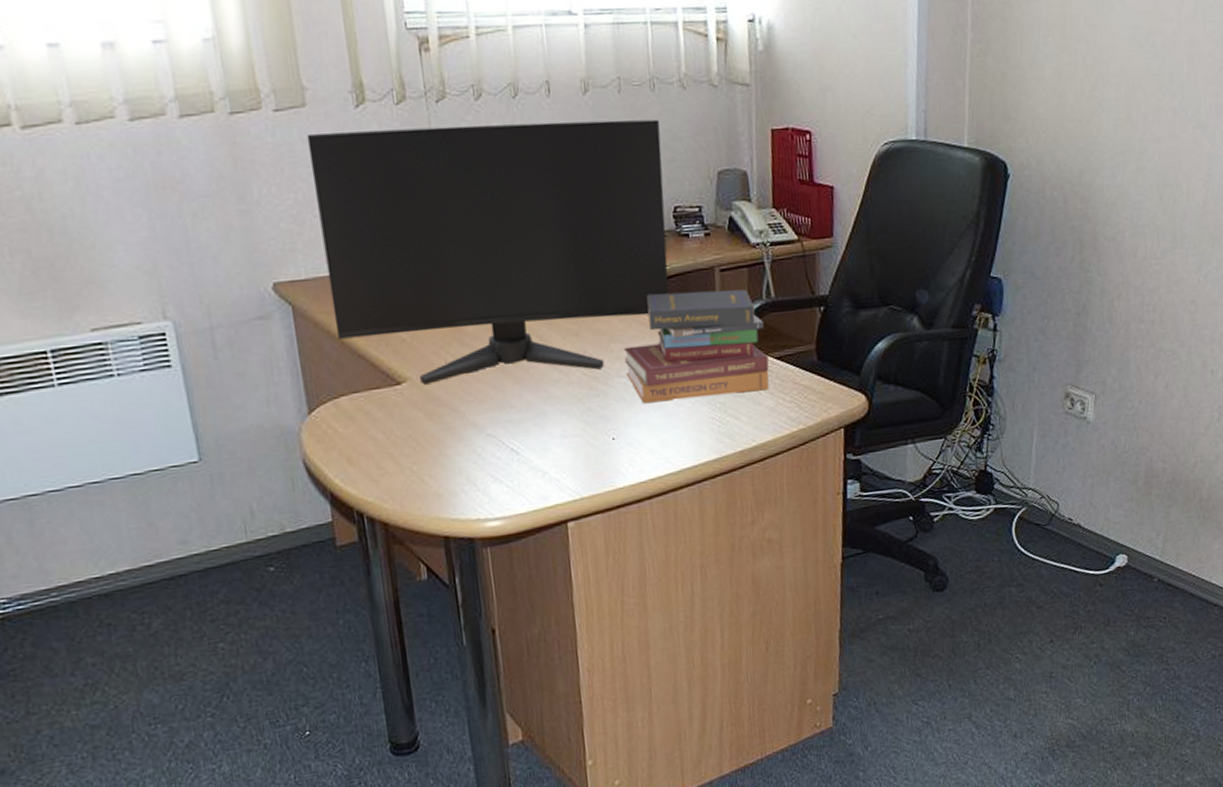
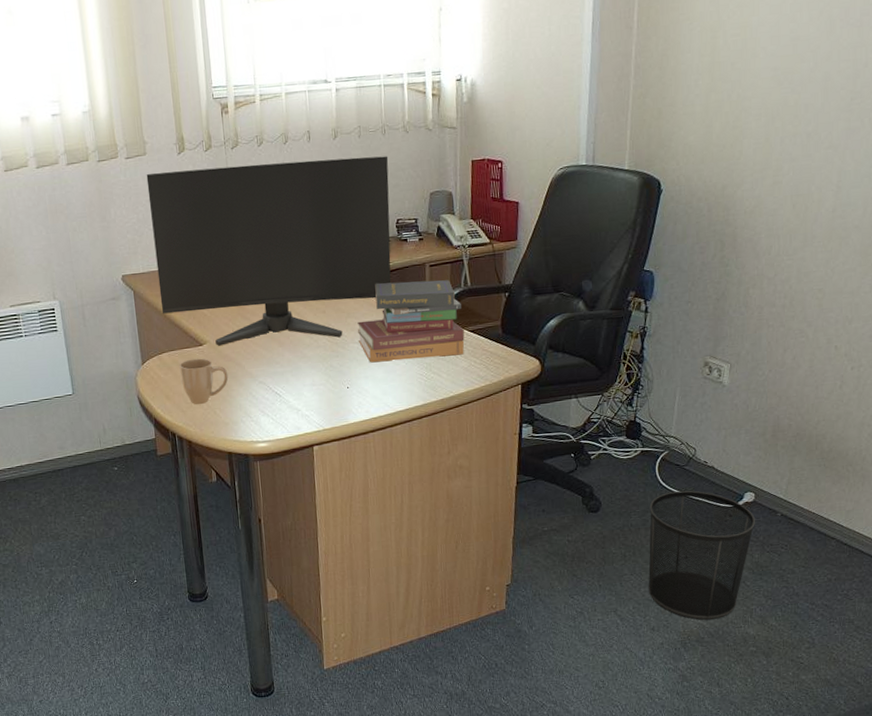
mug: none [367,402,441,471] -> present [180,358,229,405]
waste bin: none [1006,556,1130,719] -> present [648,490,756,620]

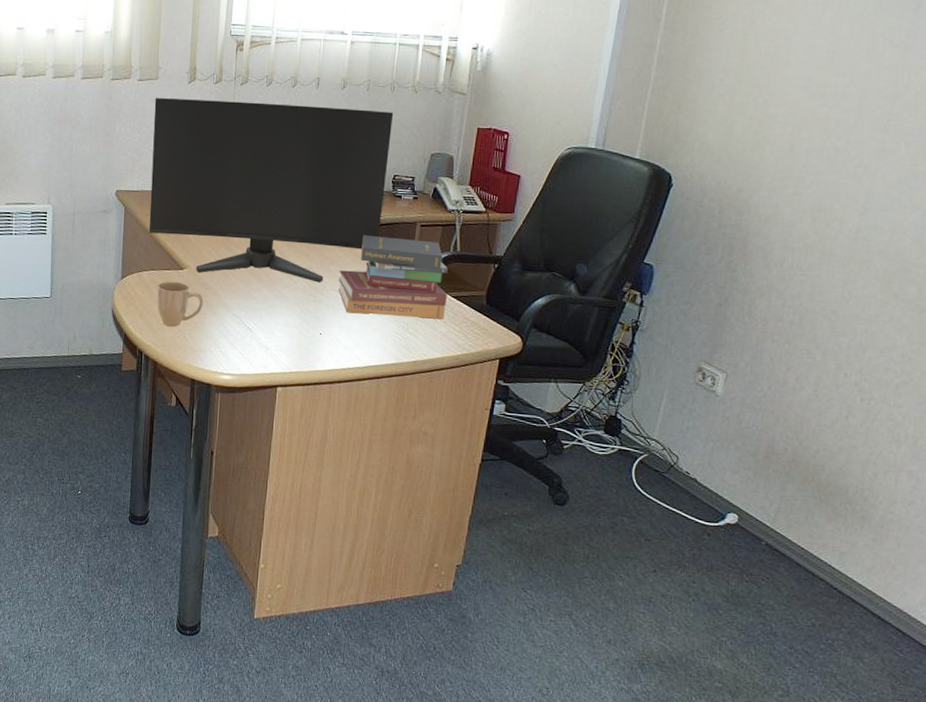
waste bin: present [648,490,756,620] -> none [609,497,737,644]

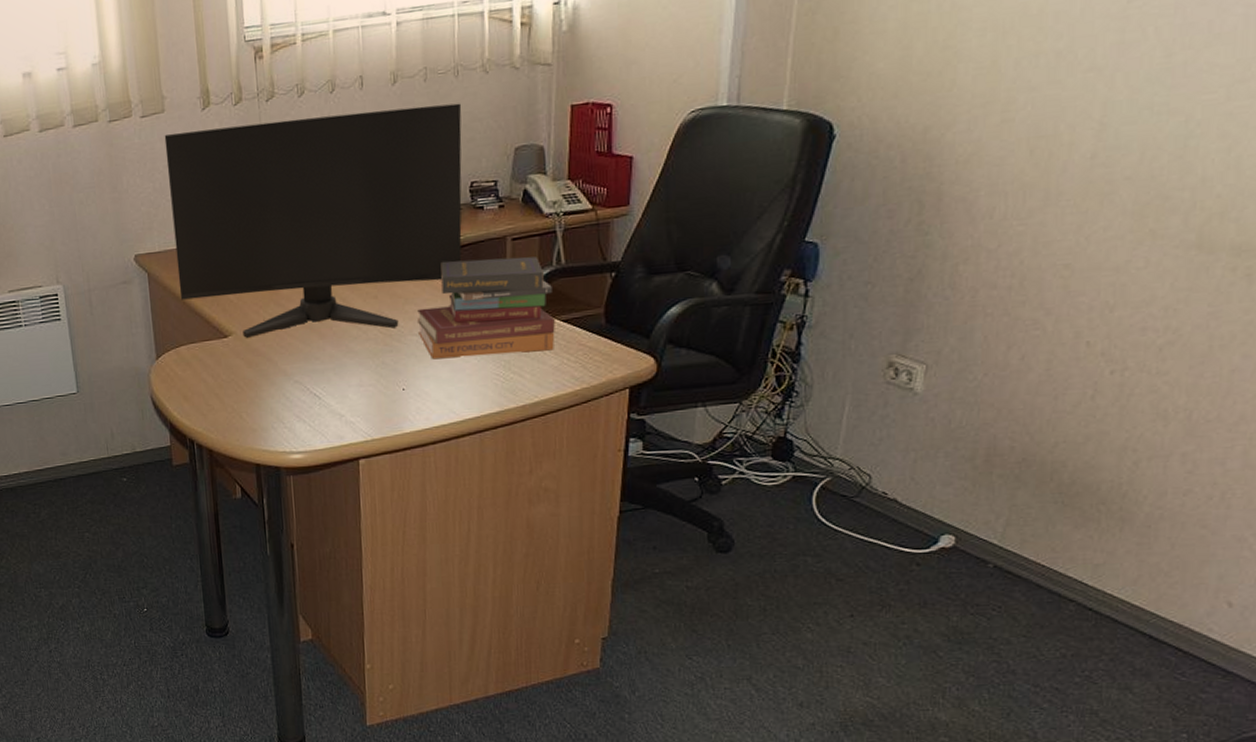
mug: present [157,281,204,328] -> none [201,352,258,408]

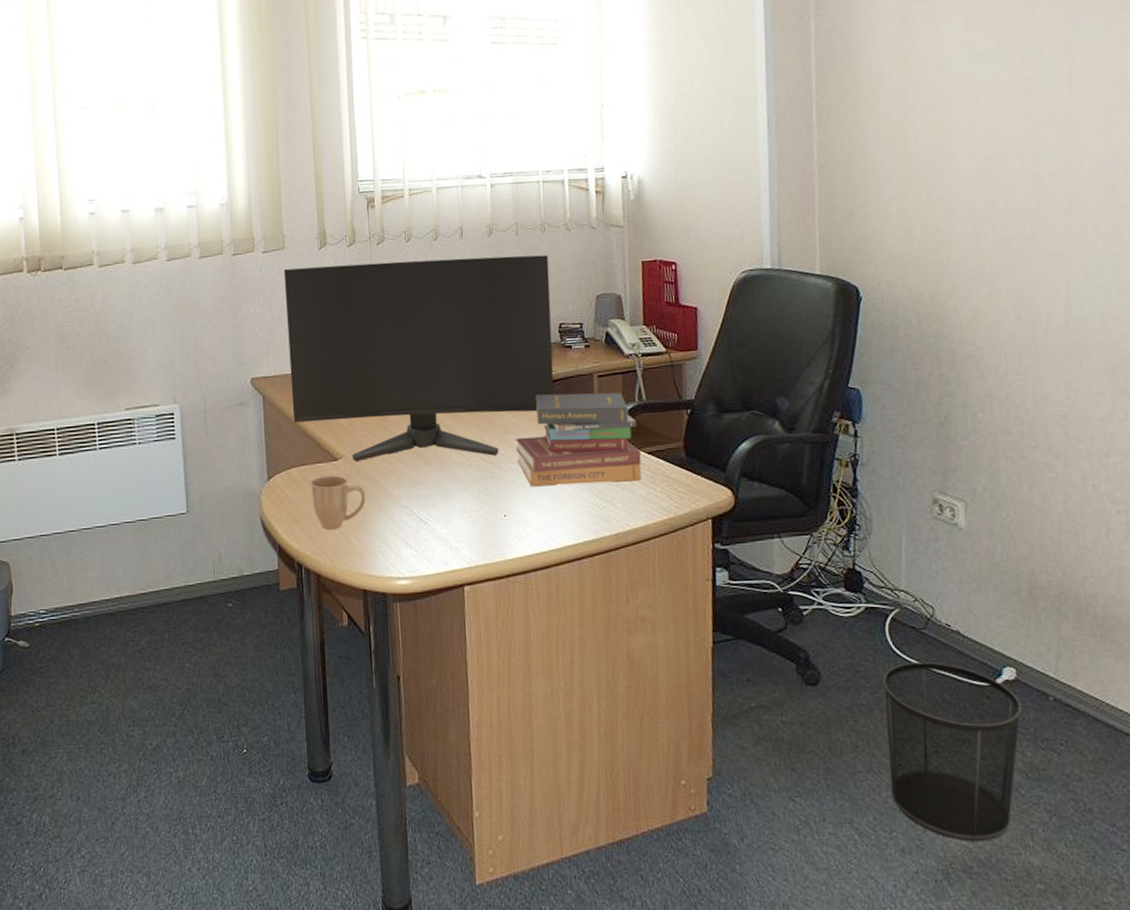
mug: none [201,352,258,408] -> present [311,475,366,531]
waste bin: none [796,529,956,697] -> present [882,661,1023,841]

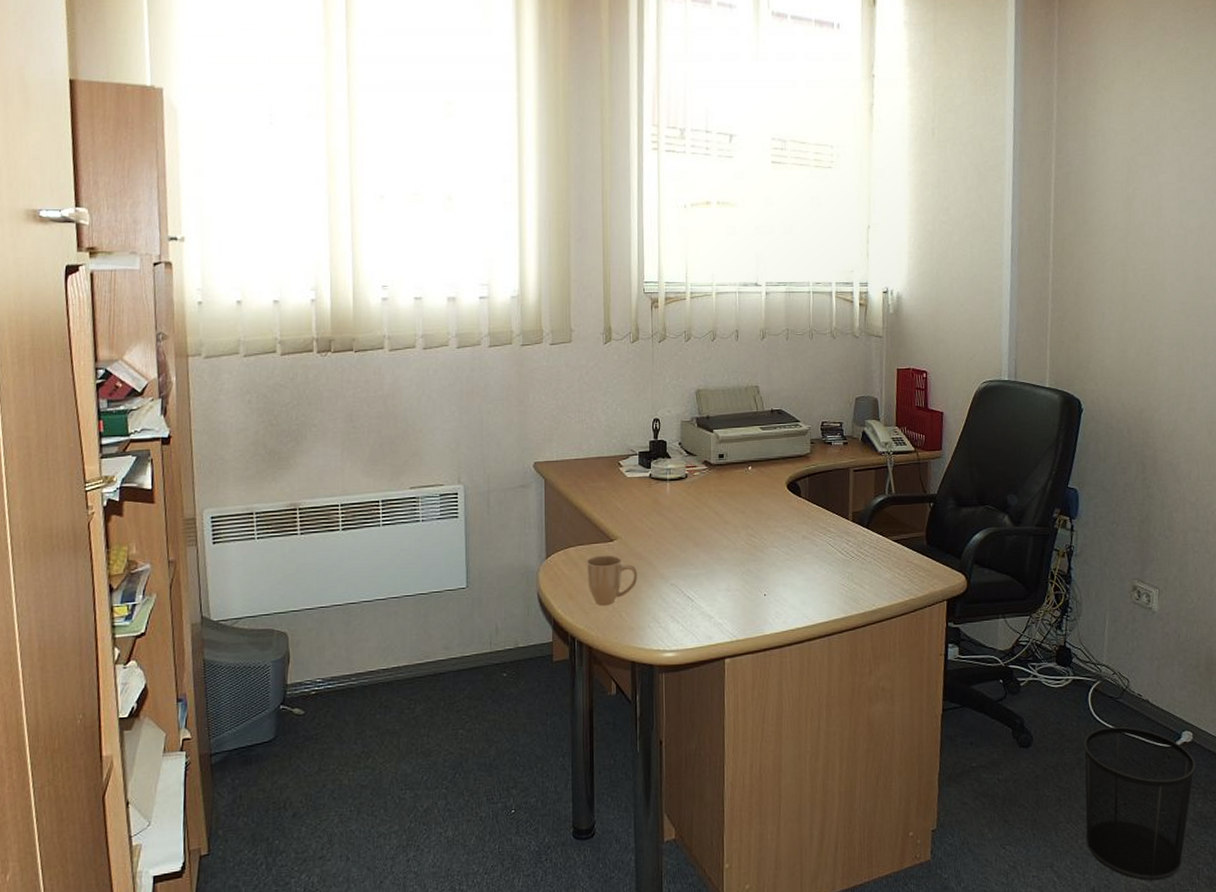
computer monitor: present [283,255,554,462] -> none [570,358,815,543]
books: present [515,392,642,487] -> none [777,485,888,569]

